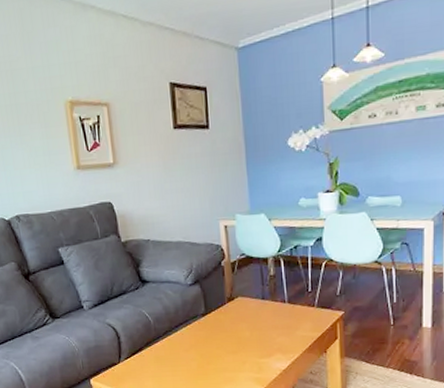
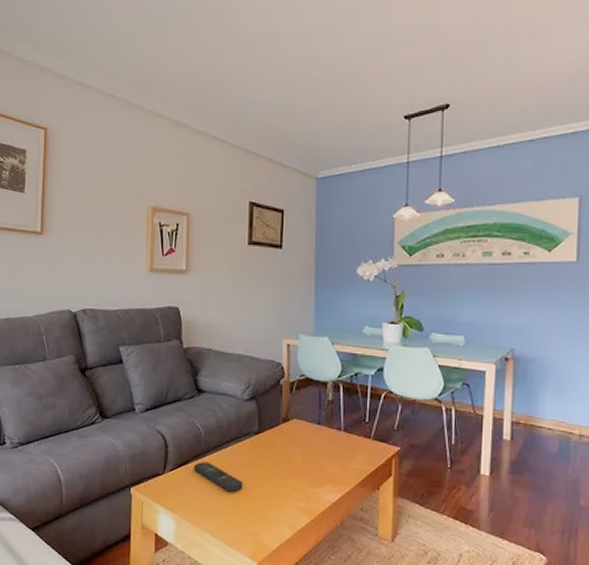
remote control: none [146,347,196,372] -> present [193,461,243,492]

